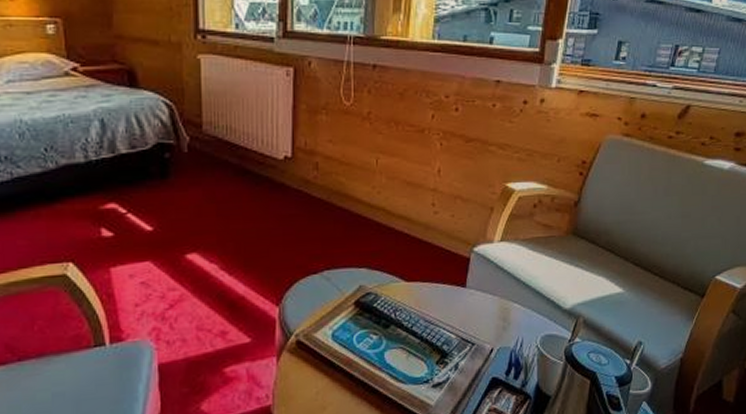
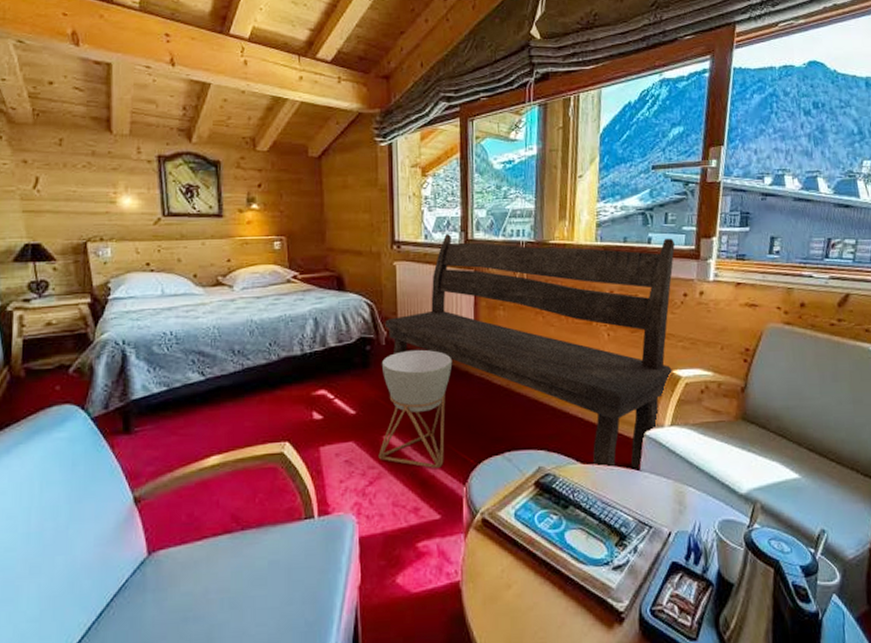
planter: none [180,157,267,289] -> present [378,349,453,468]
bench: none [187,24,518,289] -> present [384,234,675,472]

